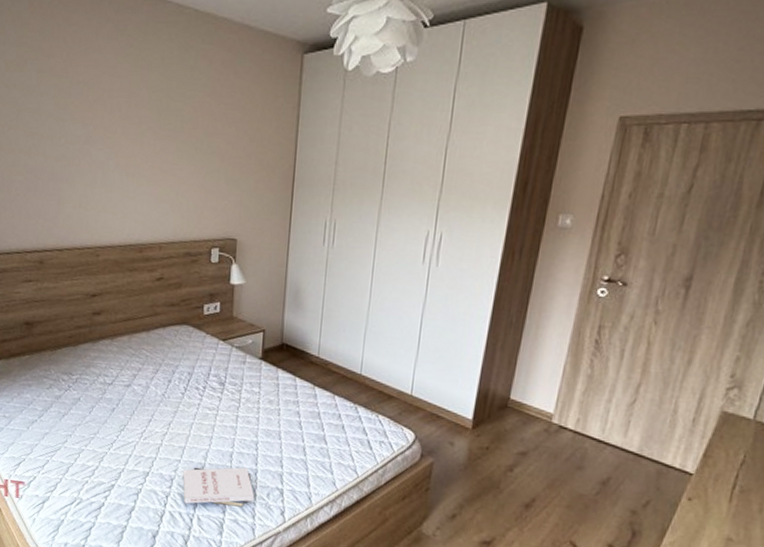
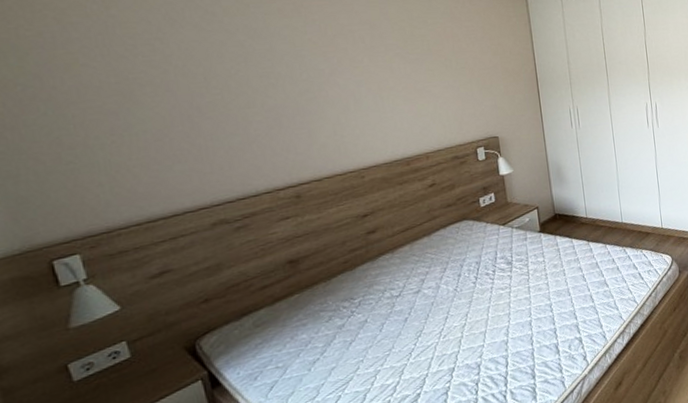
books: present [182,467,255,507] -> none [488,330,559,384]

